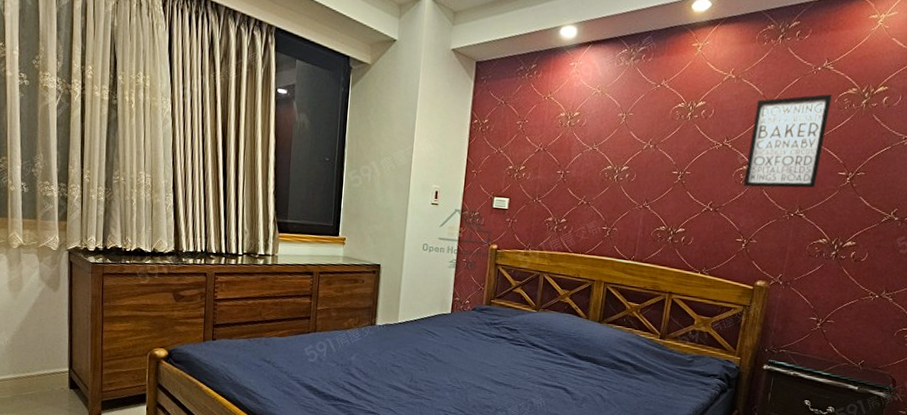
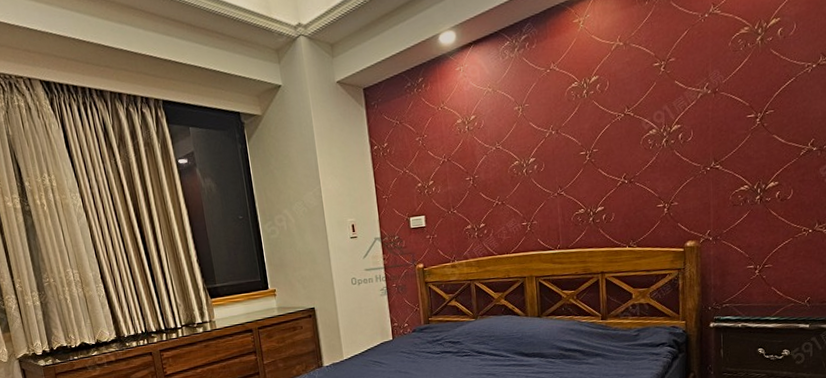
wall art: present [743,94,832,188] -> none [650,39,726,151]

